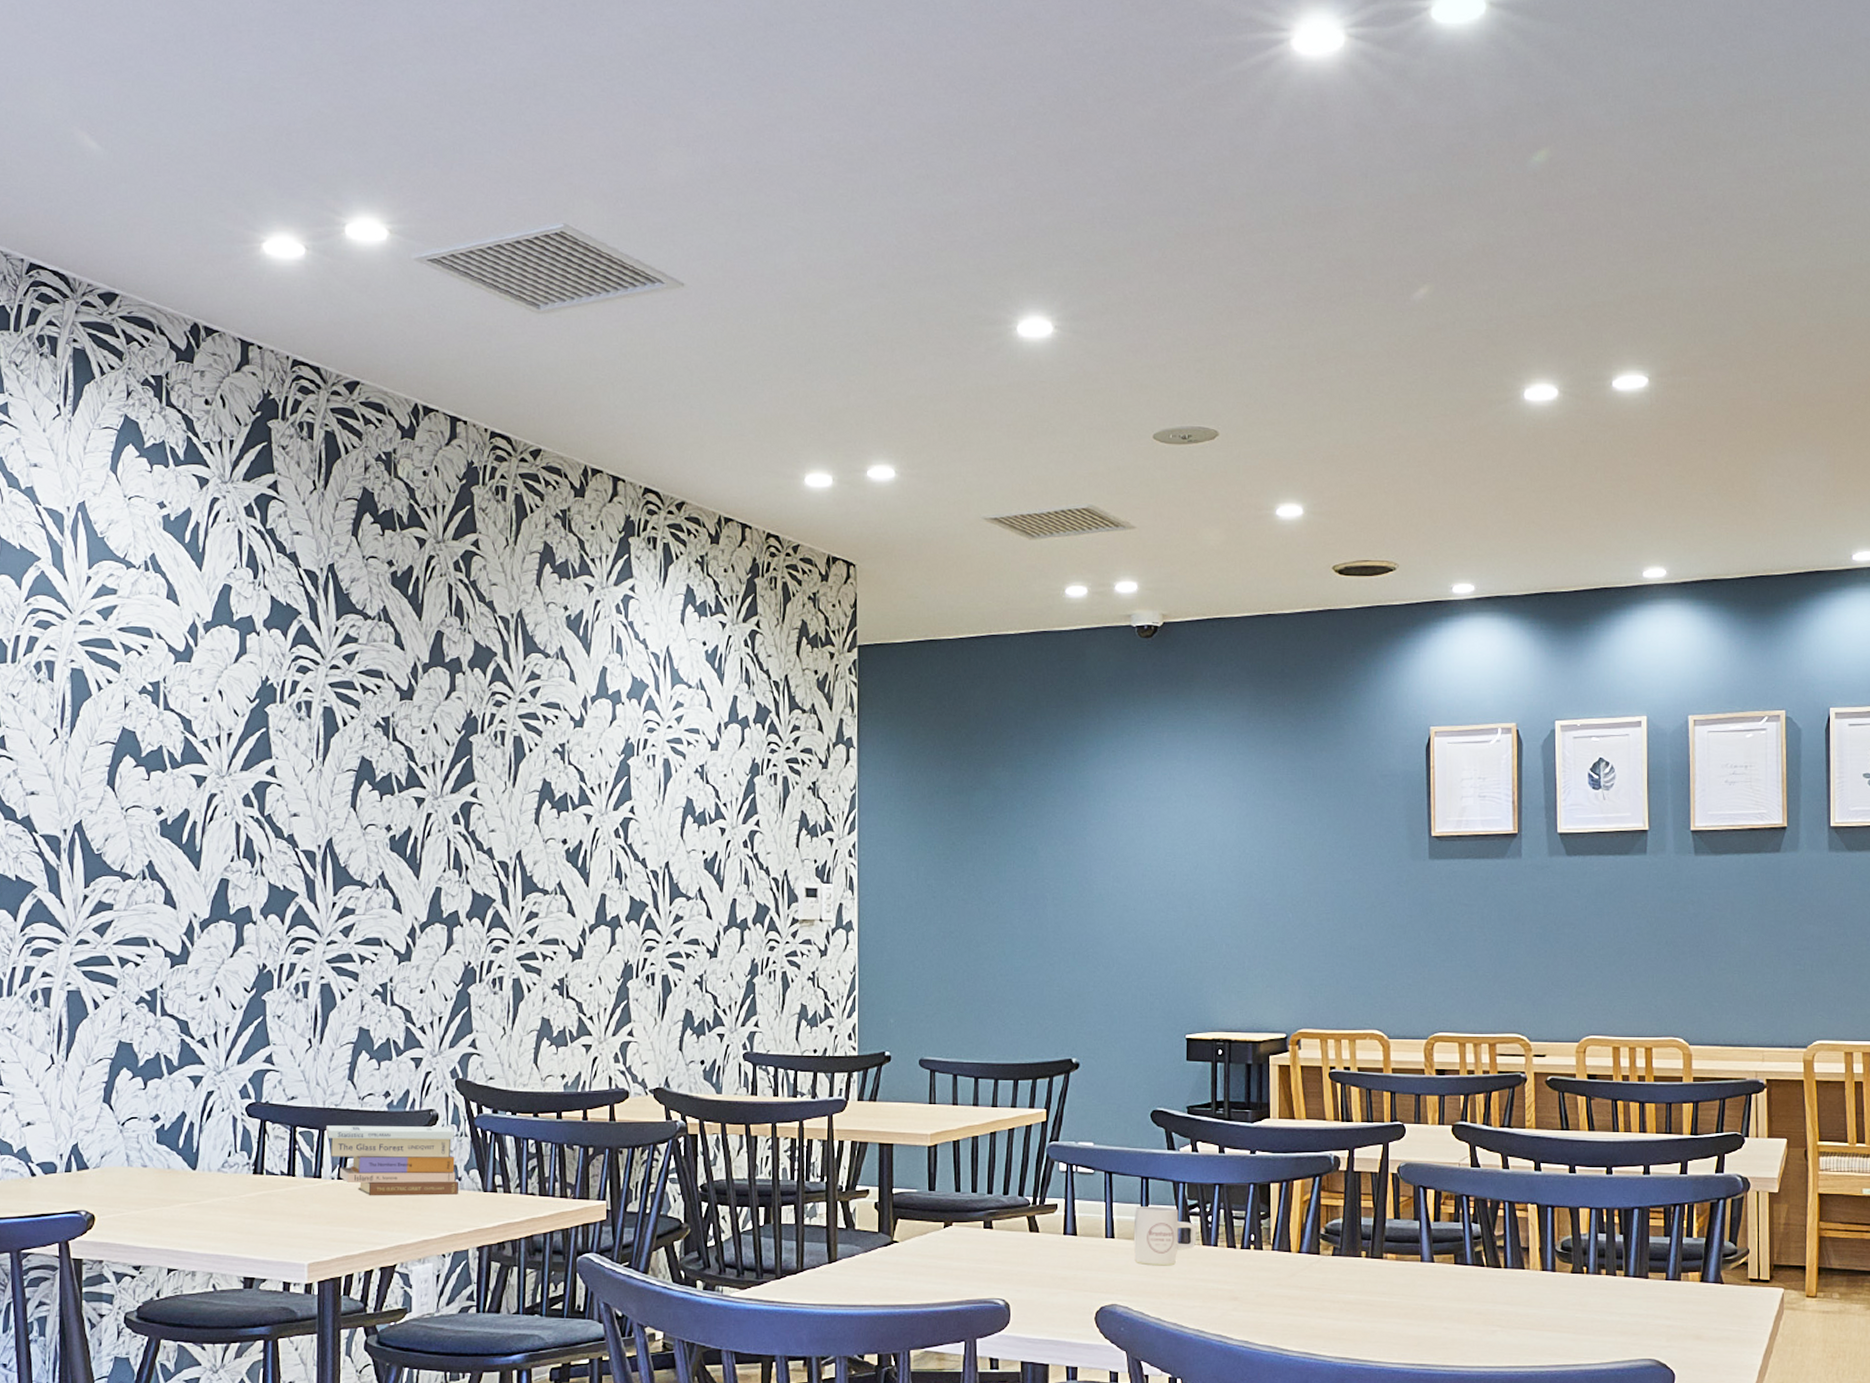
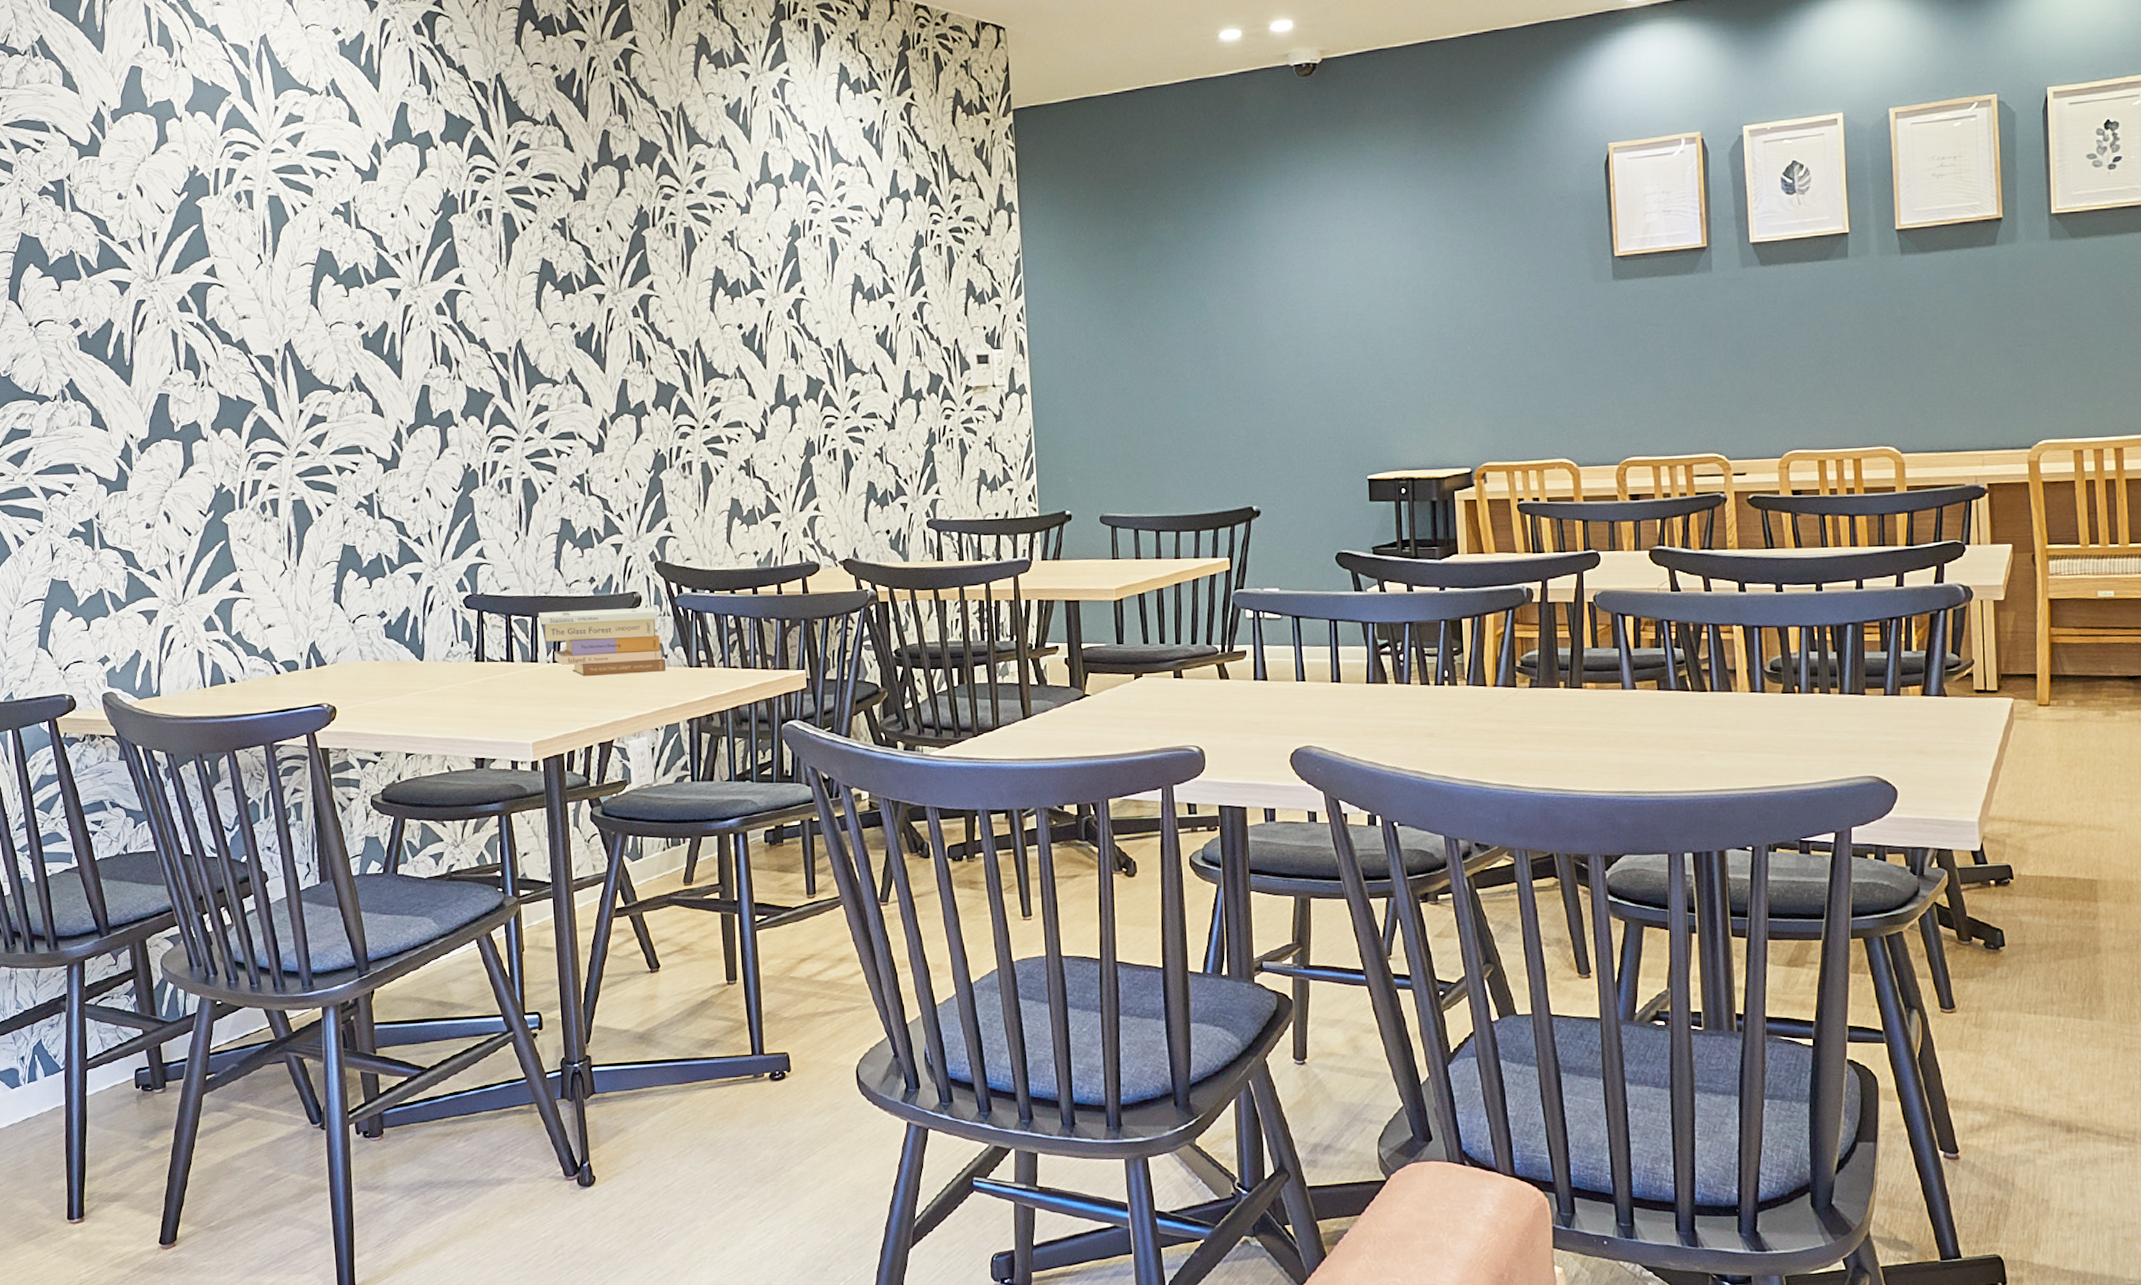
mug: present [1133,1206,1197,1266] -> none [1324,647,1389,707]

